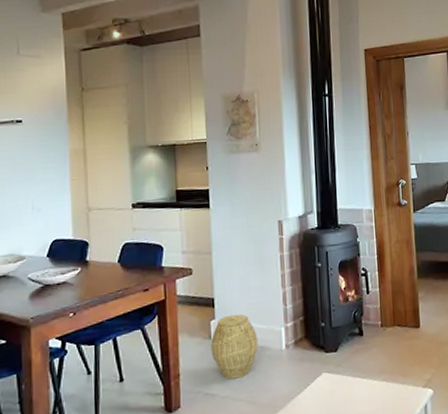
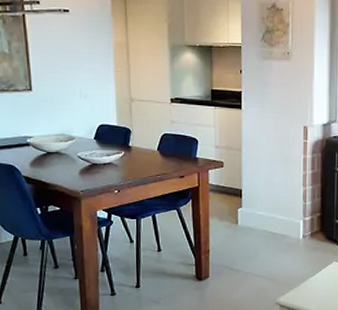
woven basket: present [210,314,258,379] -> none [237,205,279,259]

